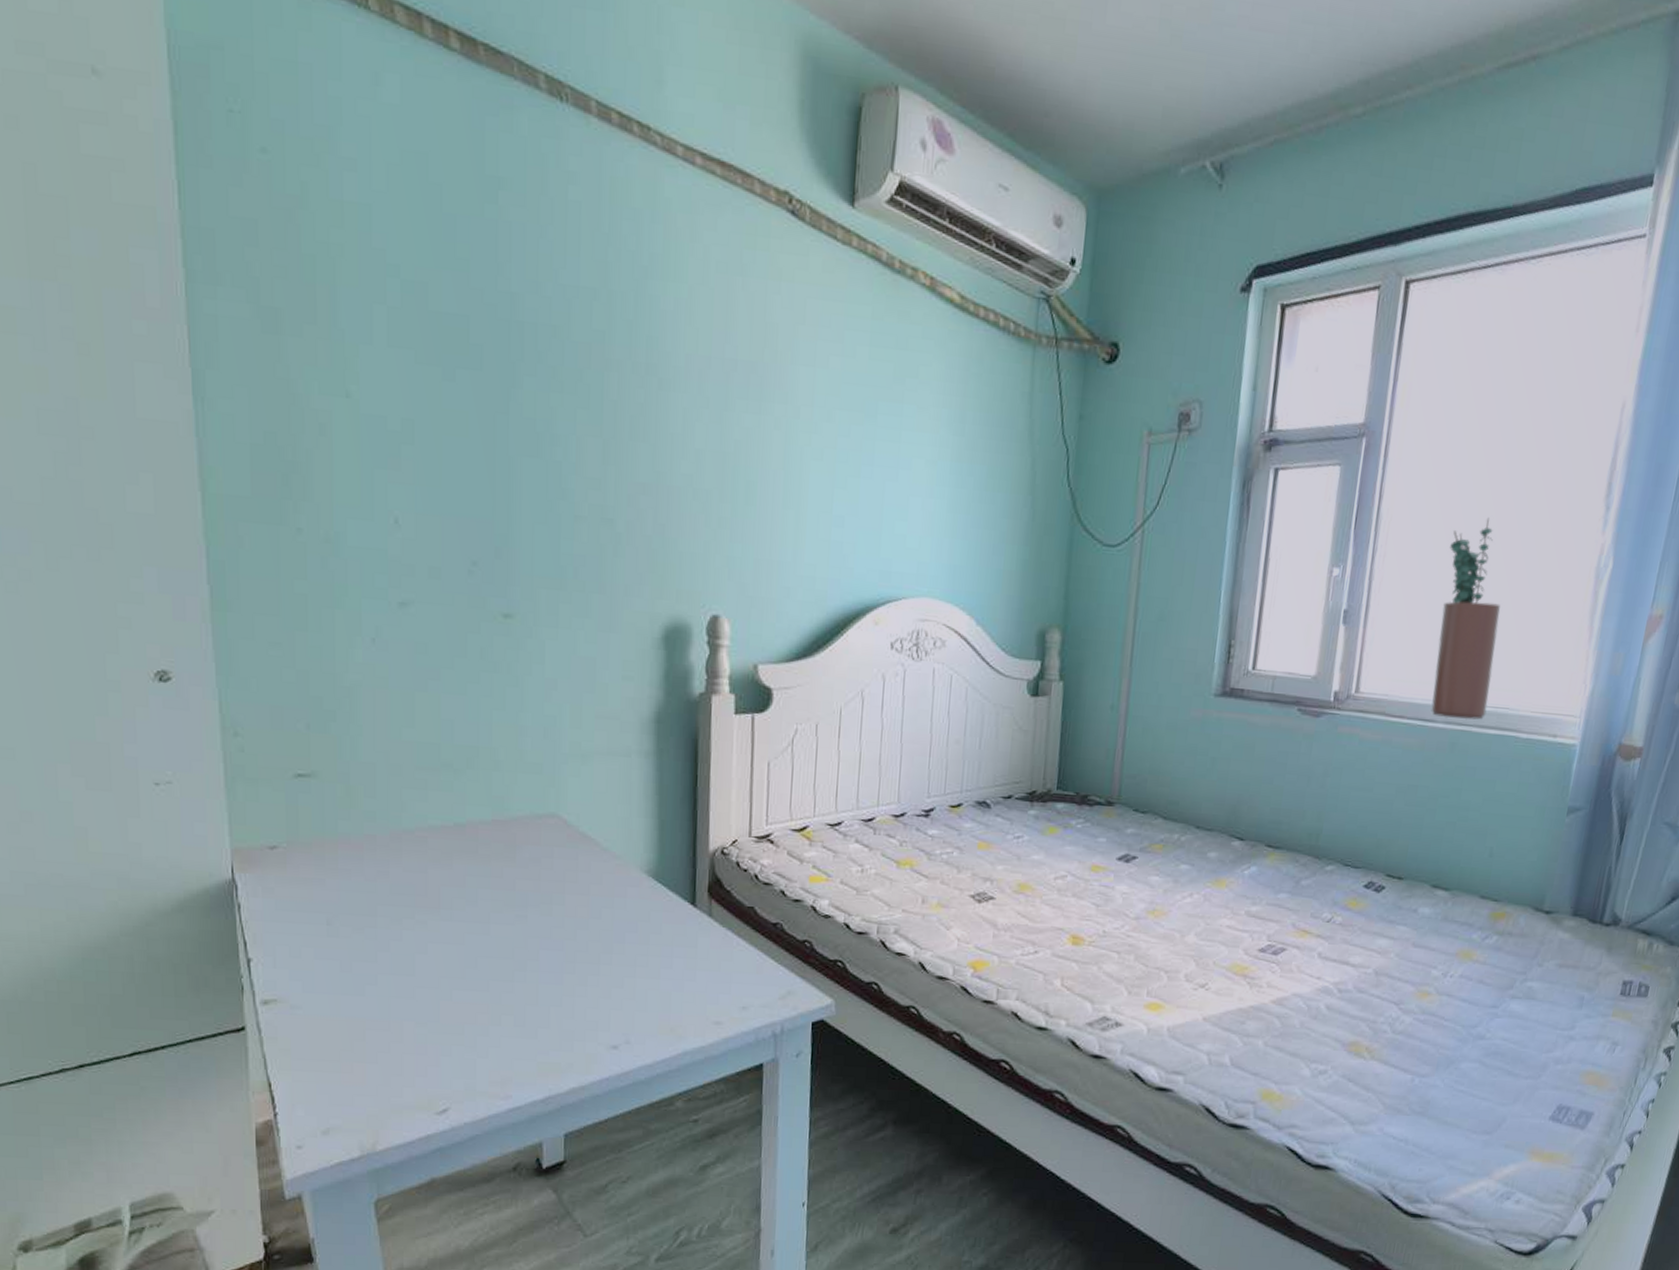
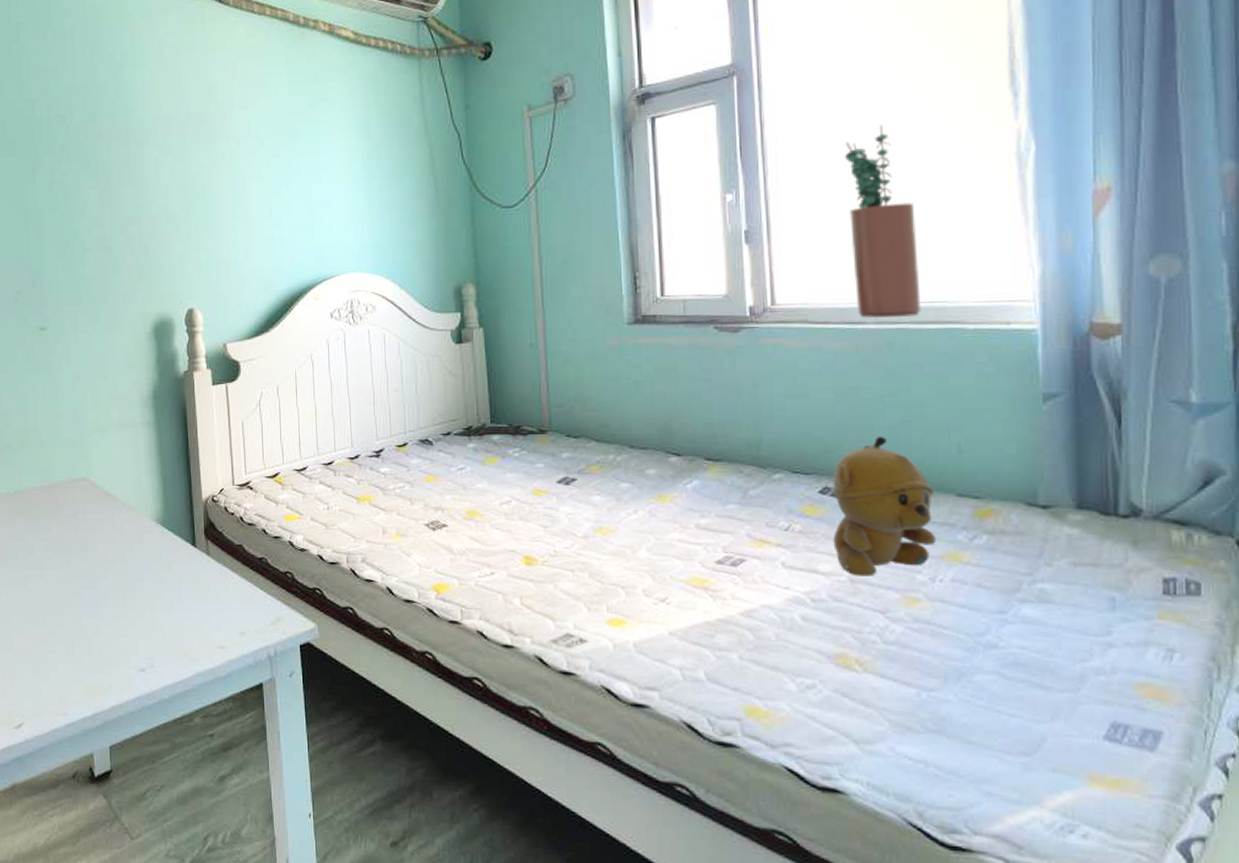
stuffed bear: none [1367,835,1463,970] -> present [831,436,936,577]

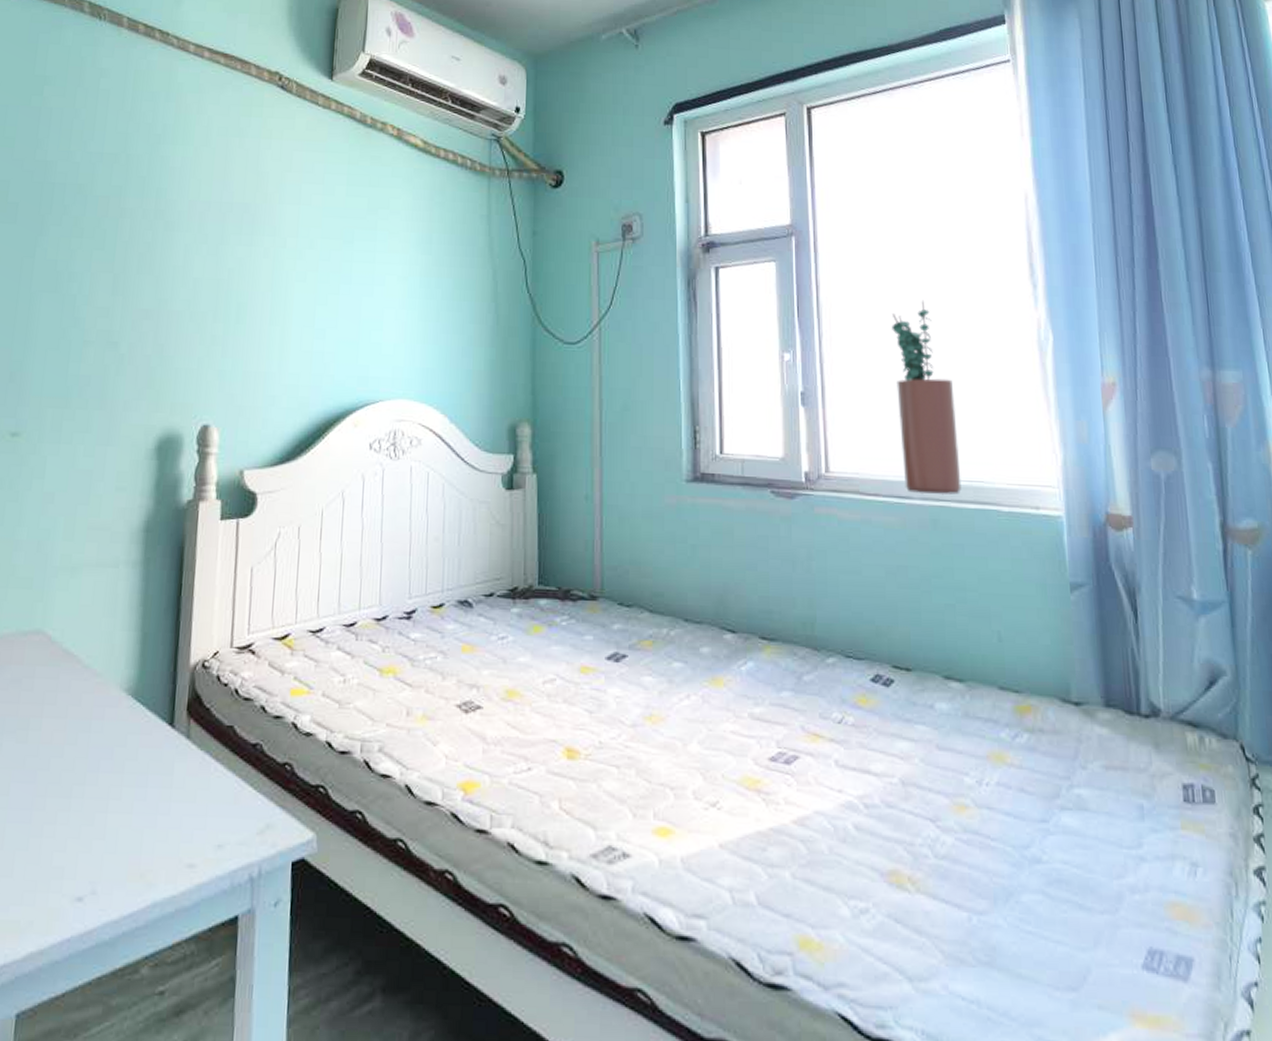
stuffed bear: present [831,436,936,577] -> none [883,619,981,778]

